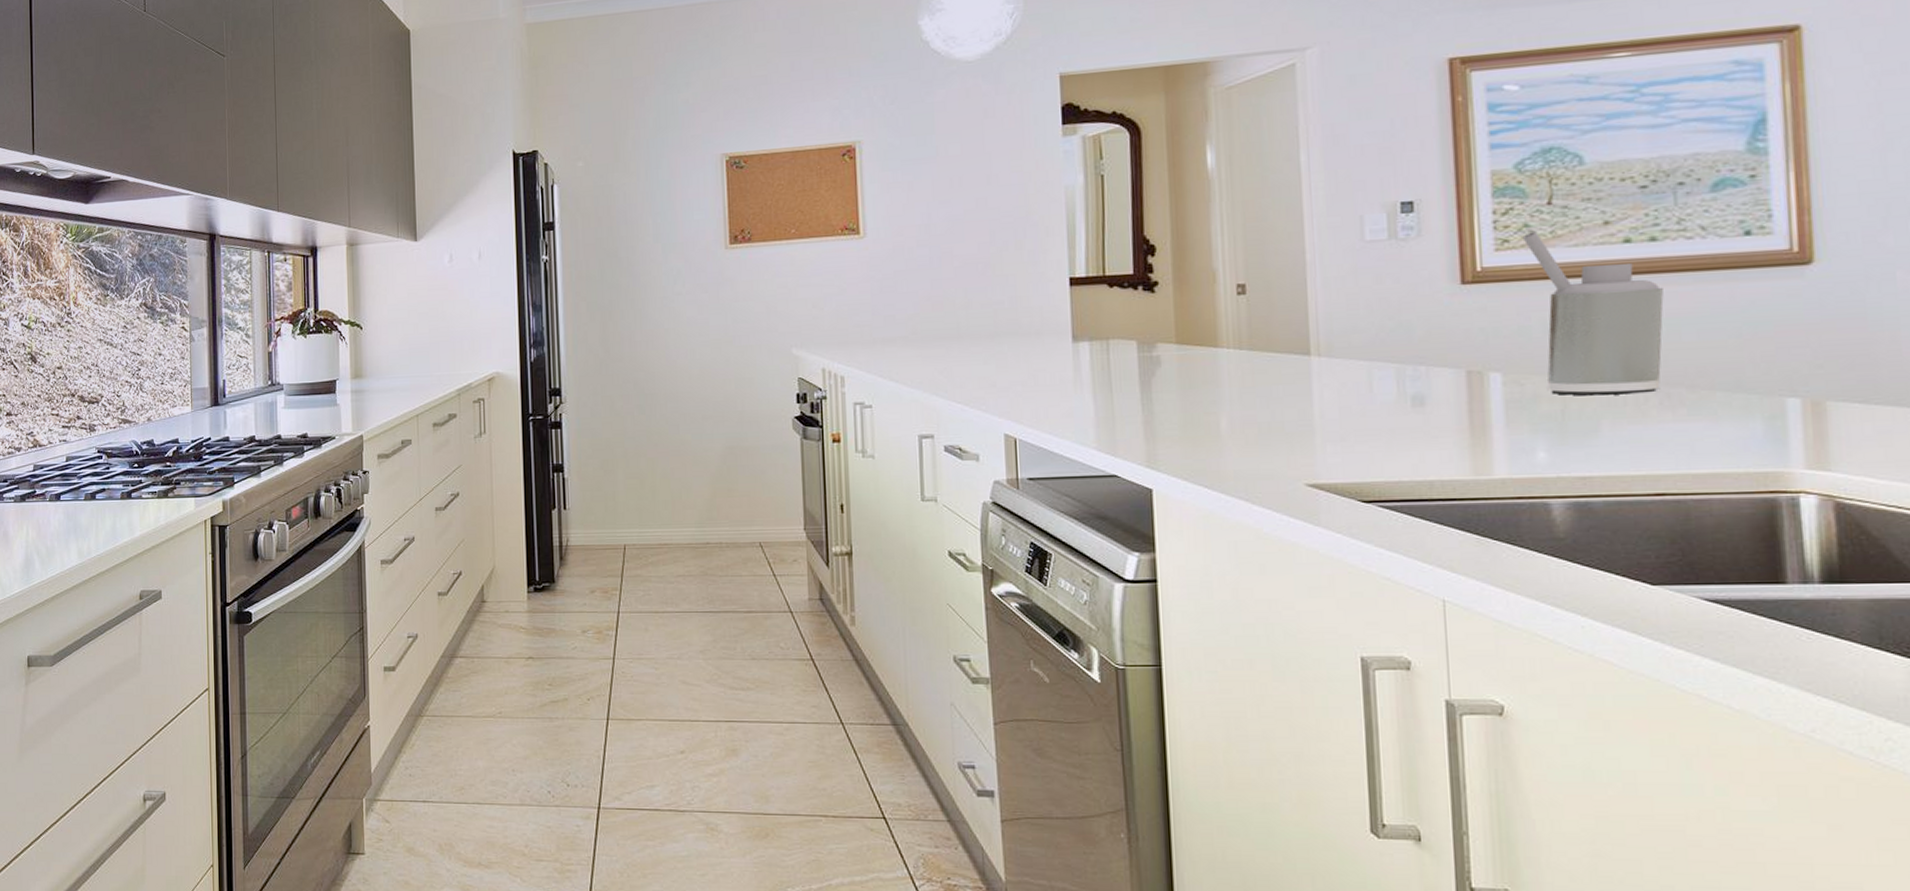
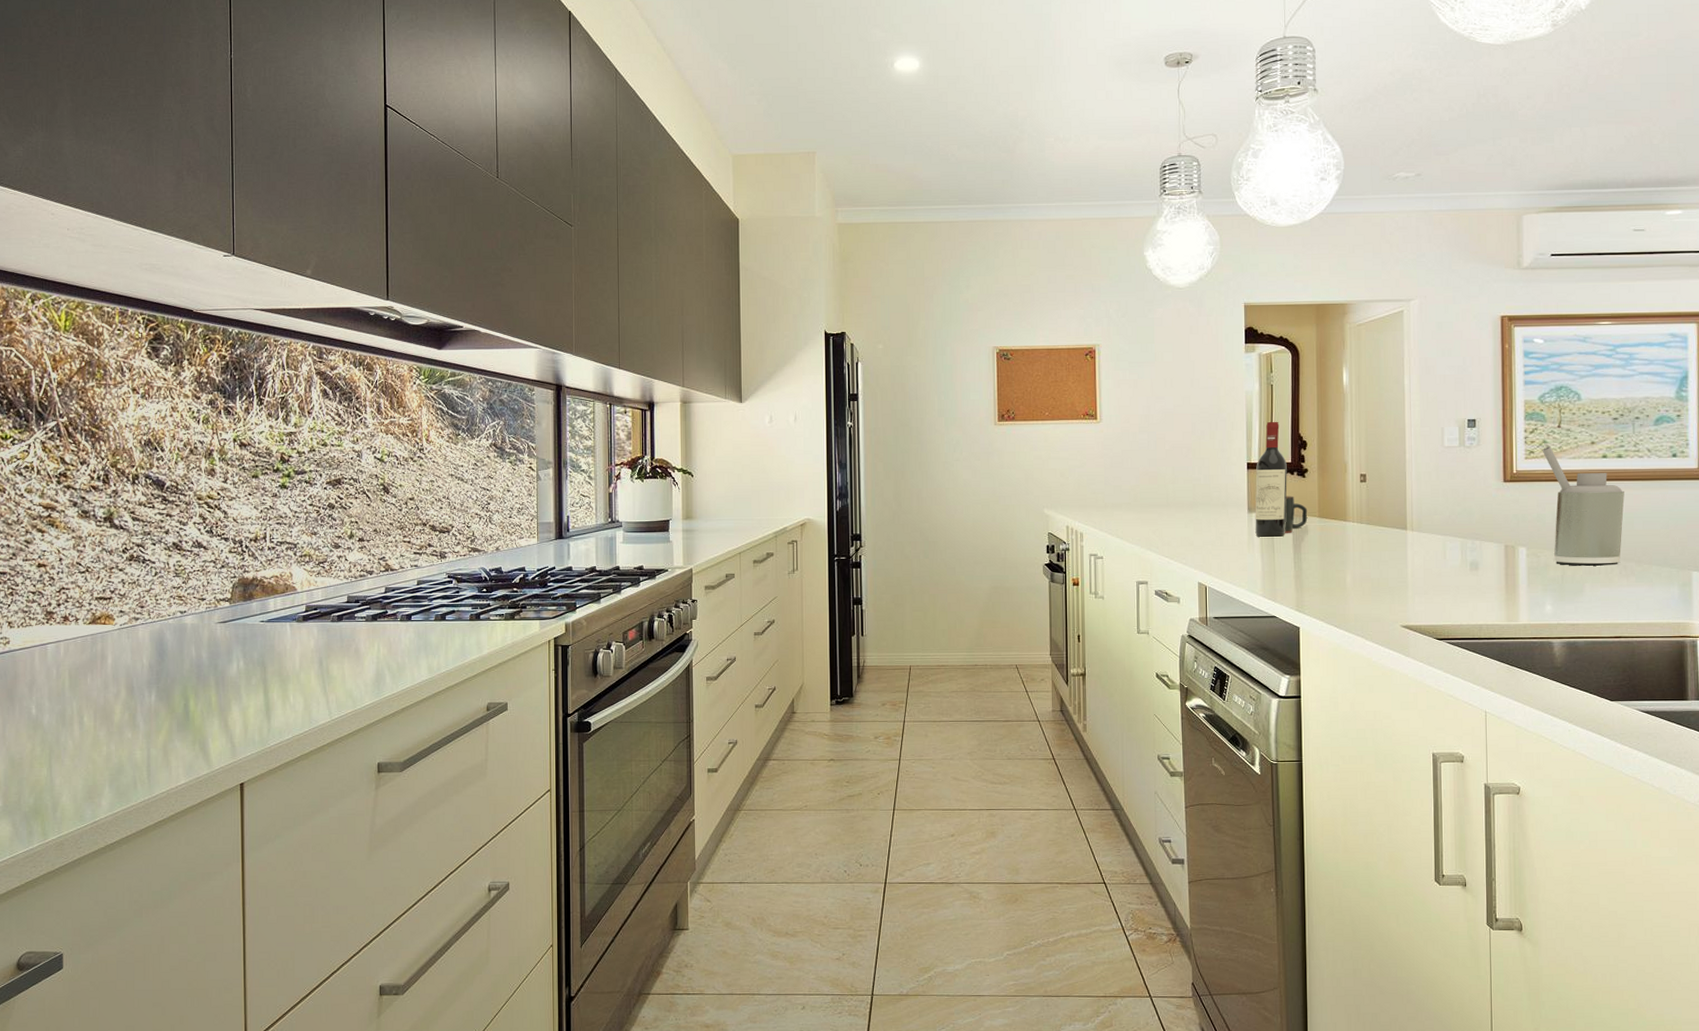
wine bottle: none [1082,221,1129,374] -> present [1255,421,1287,538]
mug: none [1125,317,1160,368] -> present [1284,496,1308,534]

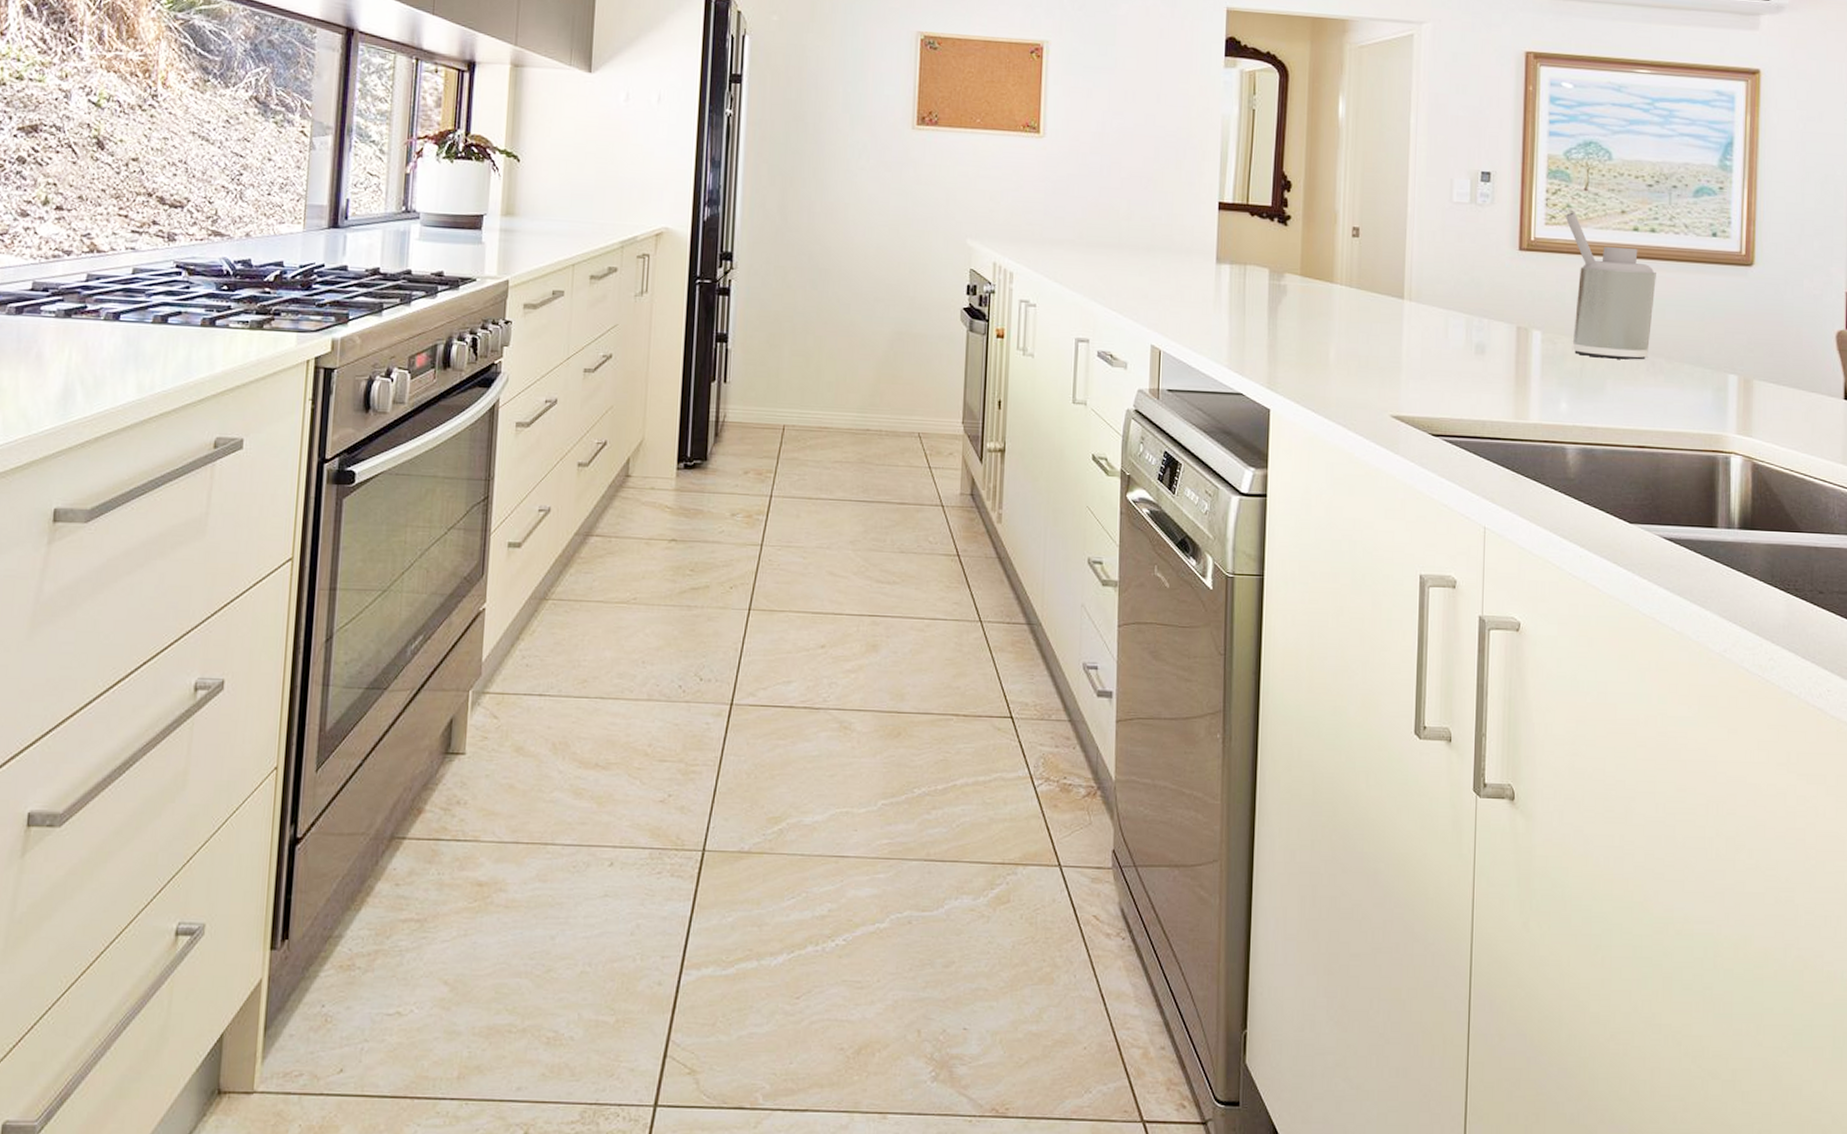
wine bottle: present [1255,421,1287,538] -> none [1223,153,1266,297]
mug: present [1284,496,1308,534] -> none [1258,246,1288,294]

